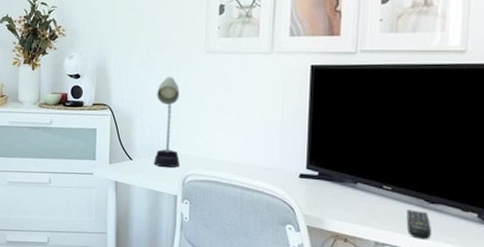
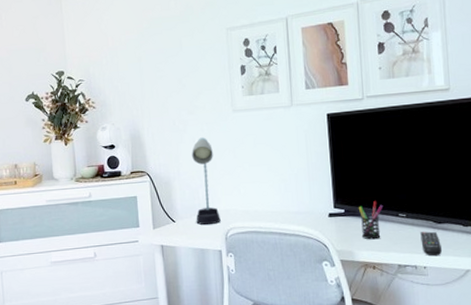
pen holder: none [336,168,366,210] -> present [359,201,384,240]

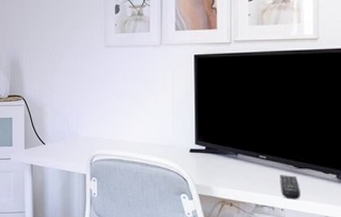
desk lamp: present [192,137,221,226] -> none [64,69,87,150]
pen holder: present [359,201,384,240] -> none [220,141,244,178]

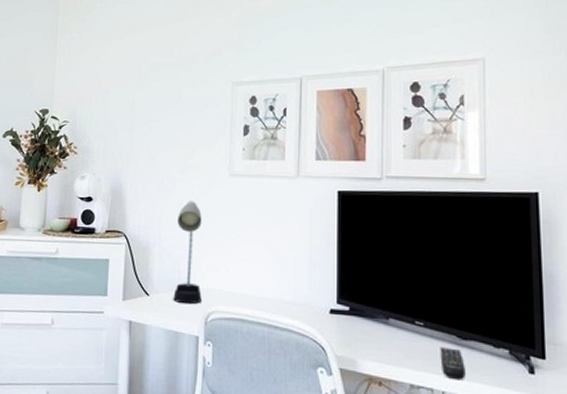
desk lamp: none [64,69,87,150] -> present [173,201,202,305]

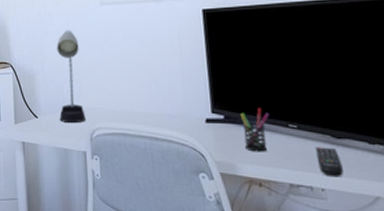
pen holder: none [367,301,397,349] -> present [241,108,270,152]

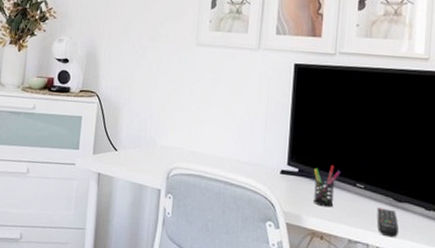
desk lamp: present [57,30,86,124] -> none [139,66,169,161]

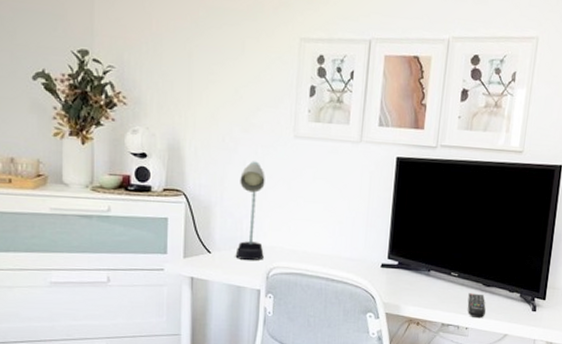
desk lamp: none [139,66,169,161] -> present [235,161,265,261]
pen holder: present [314,165,341,208] -> none [412,257,438,296]

